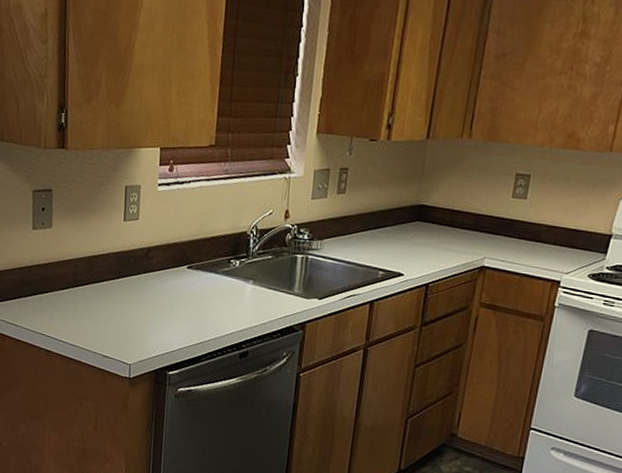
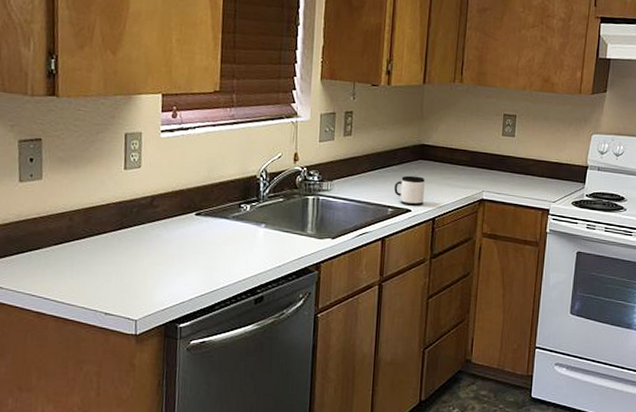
mug: none [386,237,421,270] -> present [394,175,425,206]

